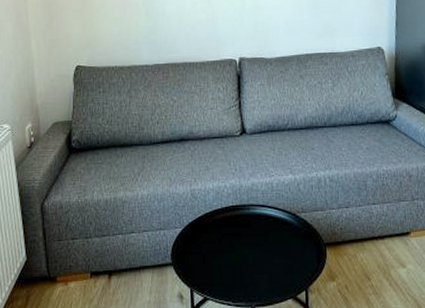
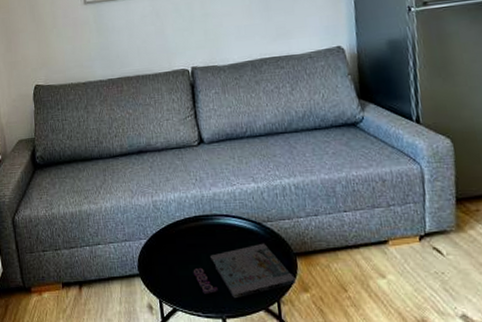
magazine: none [226,233,324,288] -> present [193,243,296,299]

